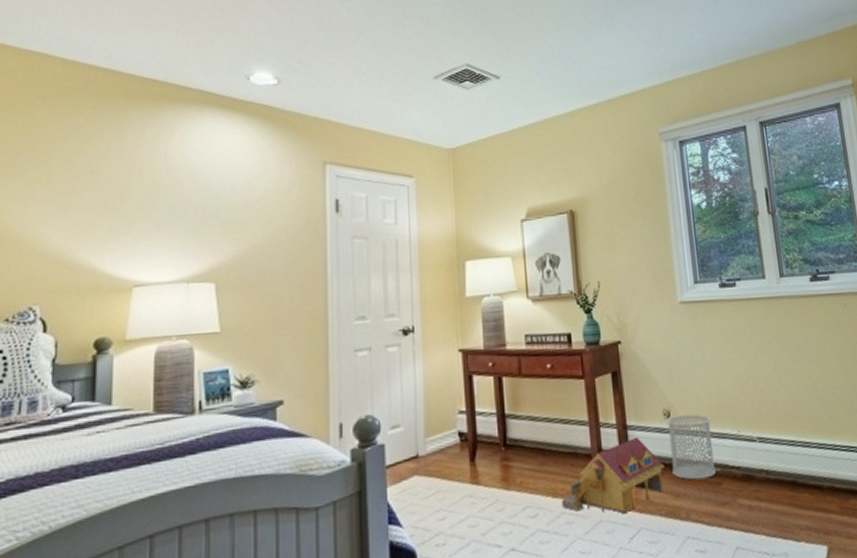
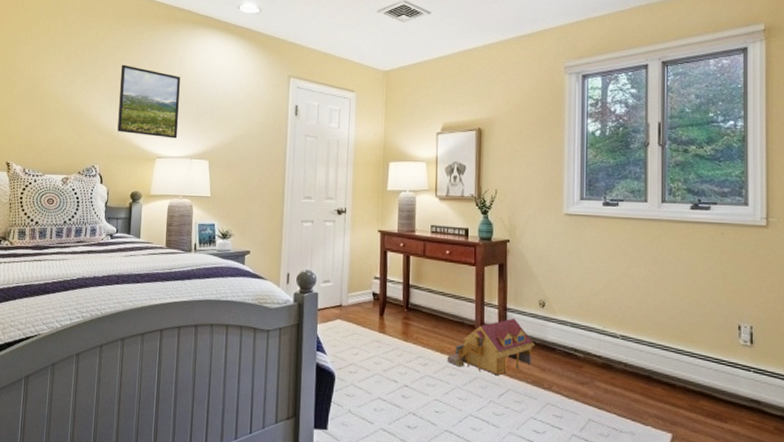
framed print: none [69,160,167,258] -> present [117,64,180,139]
wastebasket: present [666,414,716,480] -> none [541,306,579,361]

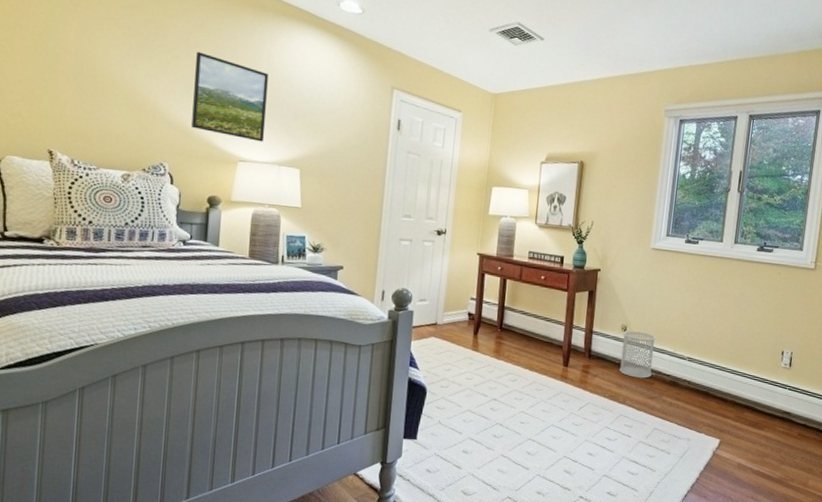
toy house: present [447,318,535,376] -> none [534,340,615,391]
wastebasket: none [541,306,579,361] -> present [619,331,656,379]

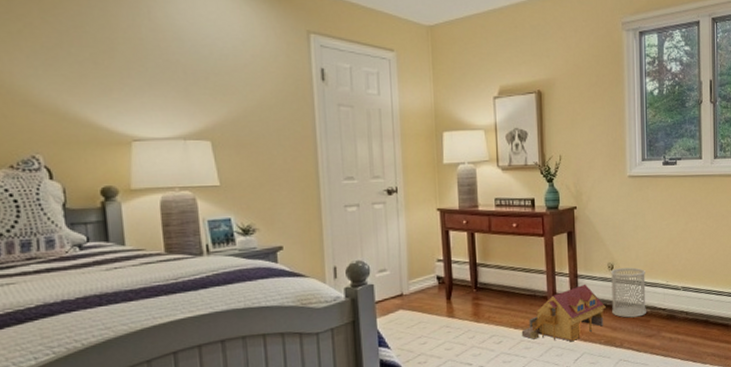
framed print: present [191,51,268,142] -> none [54,14,161,115]
toy house: none [534,340,615,391] -> present [521,284,606,342]

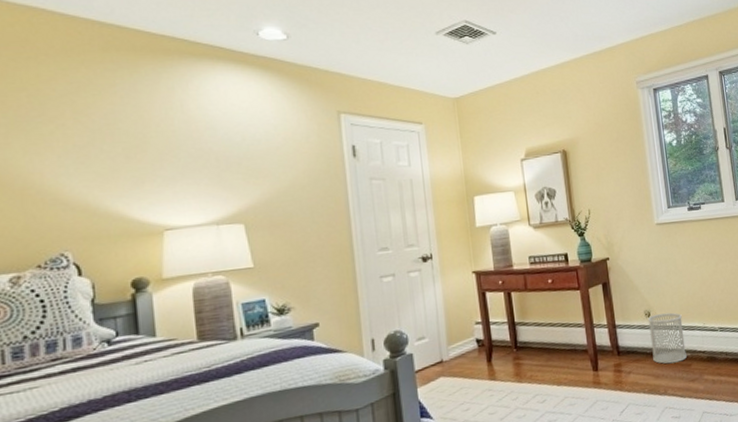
toy house: present [521,284,606,342] -> none [564,333,647,395]

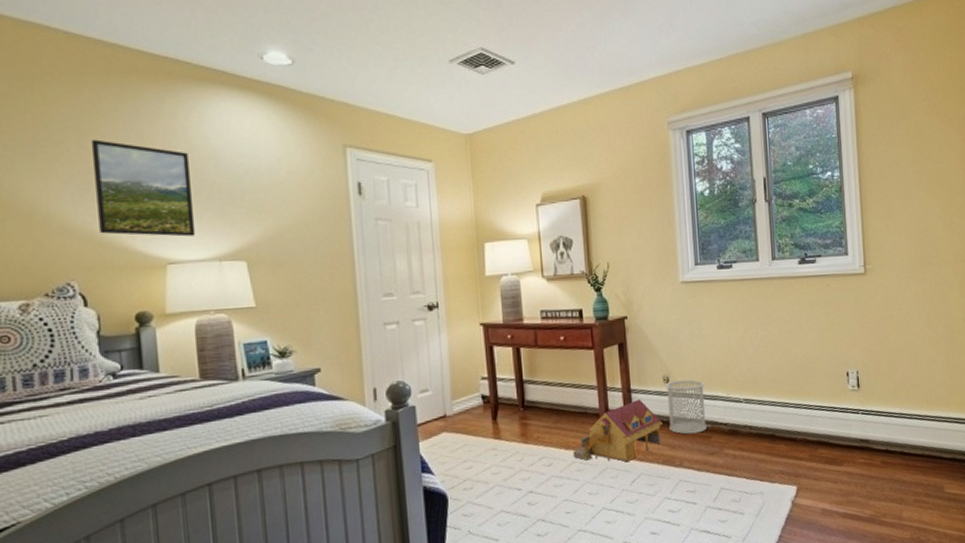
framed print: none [87,114,193,205] -> present [91,139,196,237]
toy house: none [564,333,647,395] -> present [572,399,663,463]

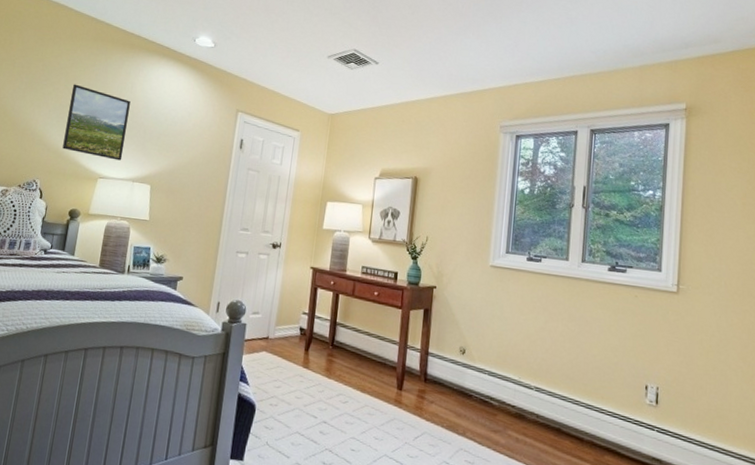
toy house: present [572,399,663,463] -> none [366,362,453,419]
wastebasket: present [665,379,707,435] -> none [458,353,498,409]

